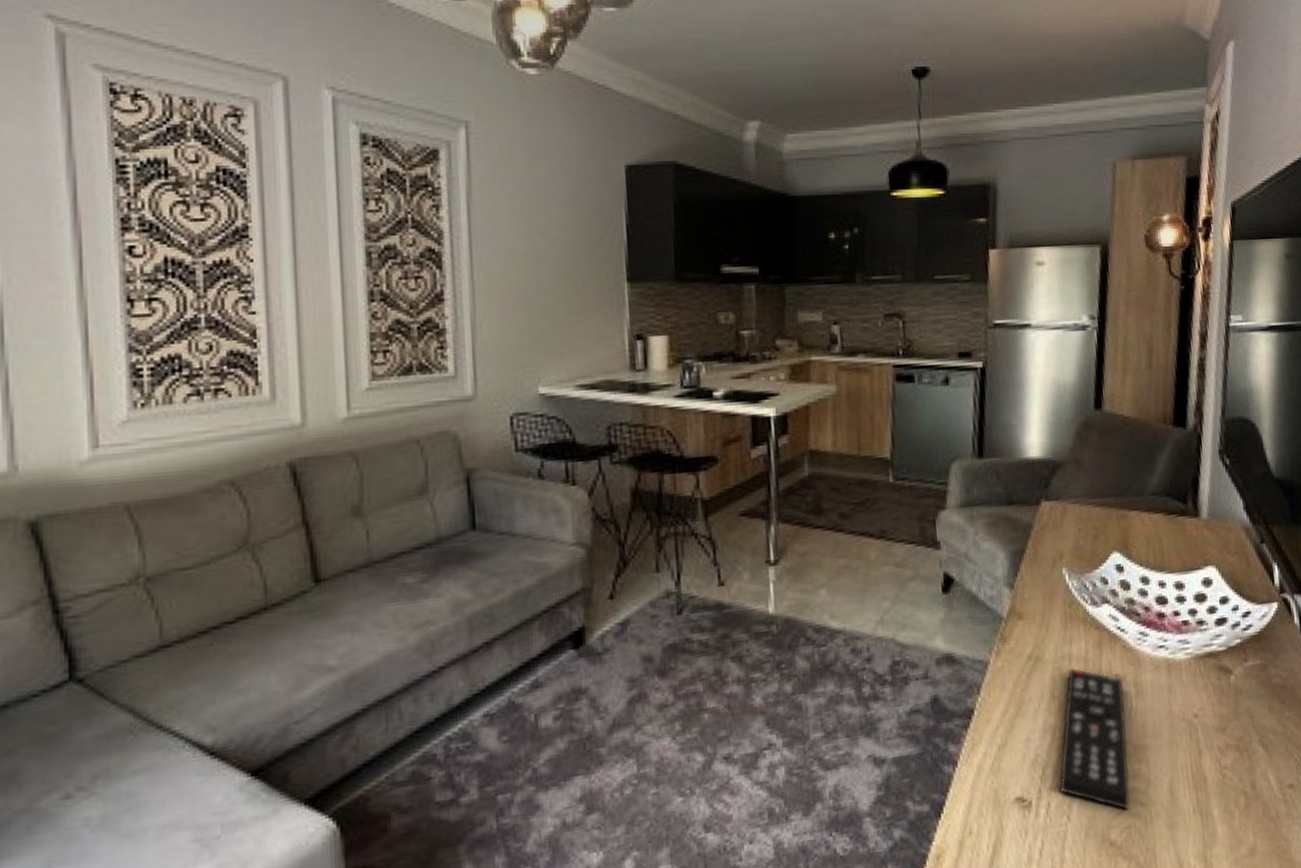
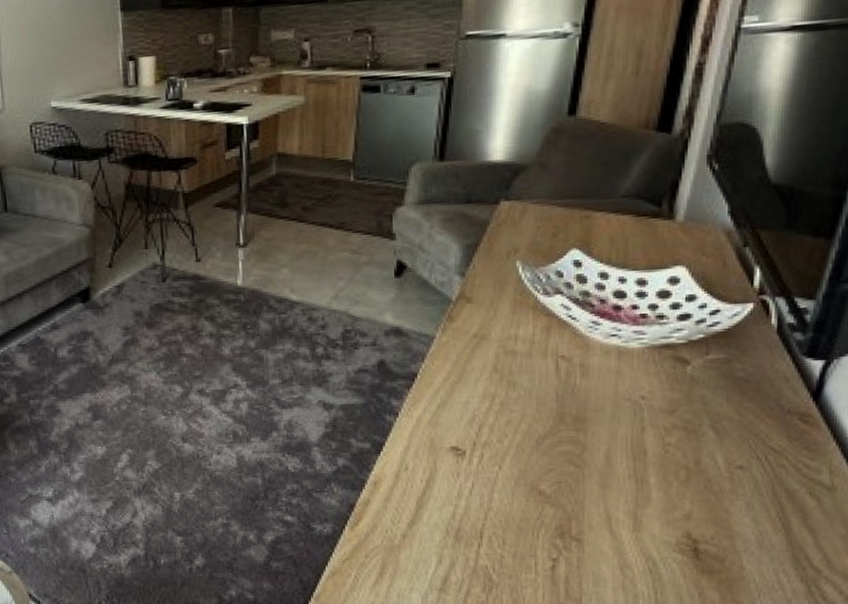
remote control: present [1058,667,1131,812] -> none [493,346,570,469]

